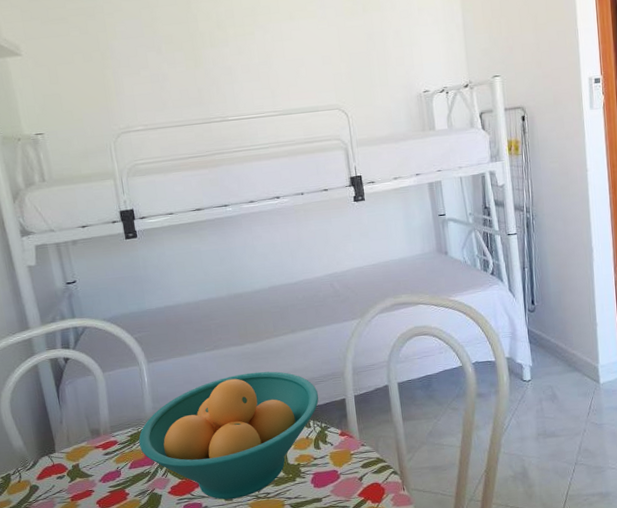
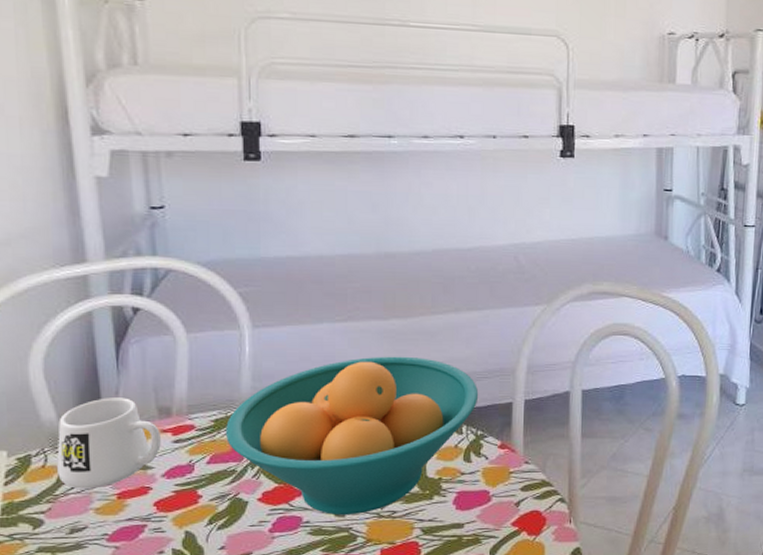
mug: none [25,425,96,496] -> present [57,398,161,489]

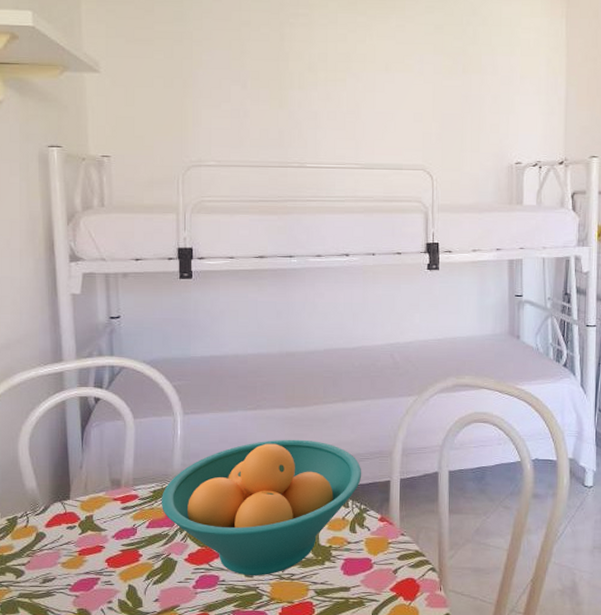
mug: present [57,398,161,489] -> none [36,471,112,546]

